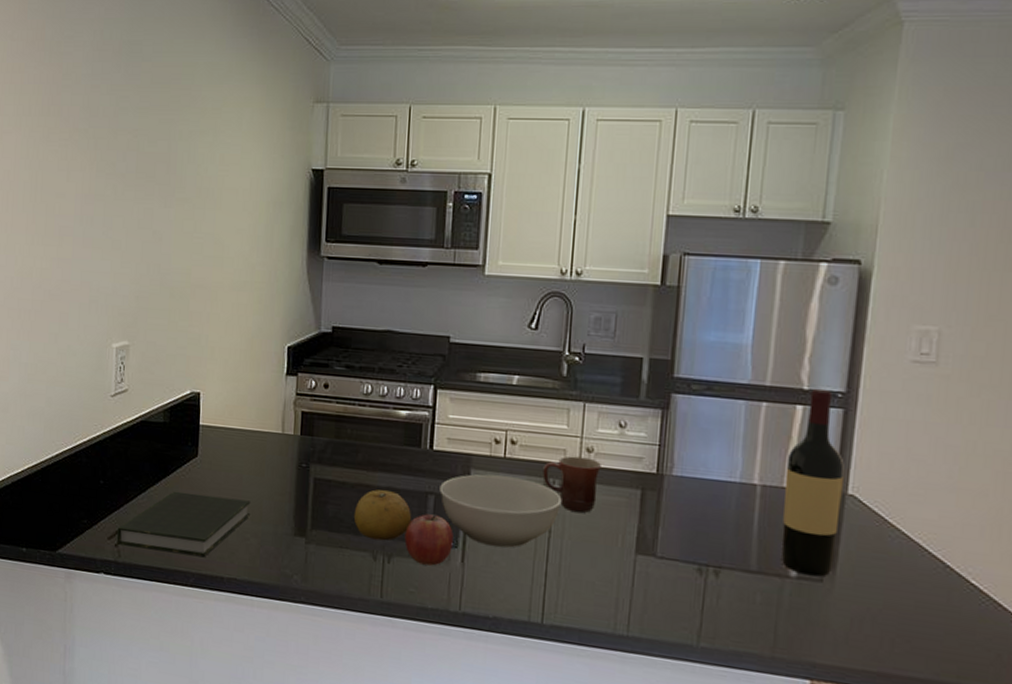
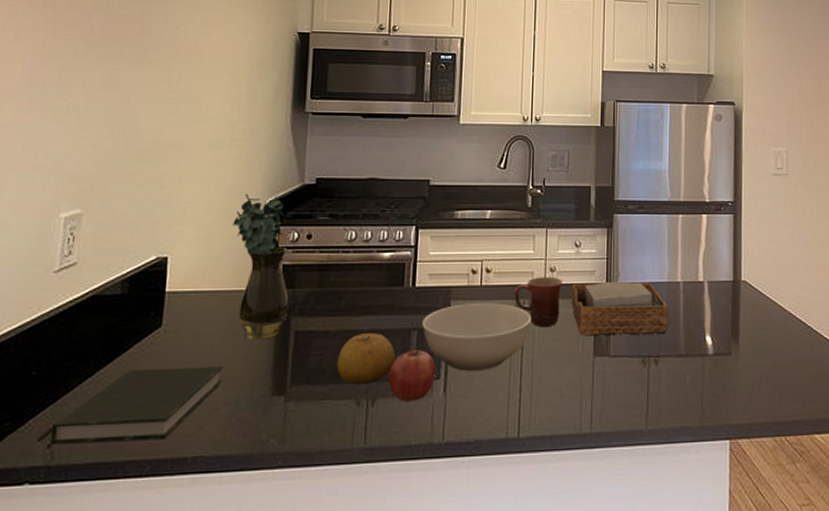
vase: none [255,337,309,481] -> present [232,193,290,339]
napkin holder: none [611,469,738,542] -> present [571,281,668,335]
wine bottle: present [781,388,845,577] -> none [699,200,738,351]

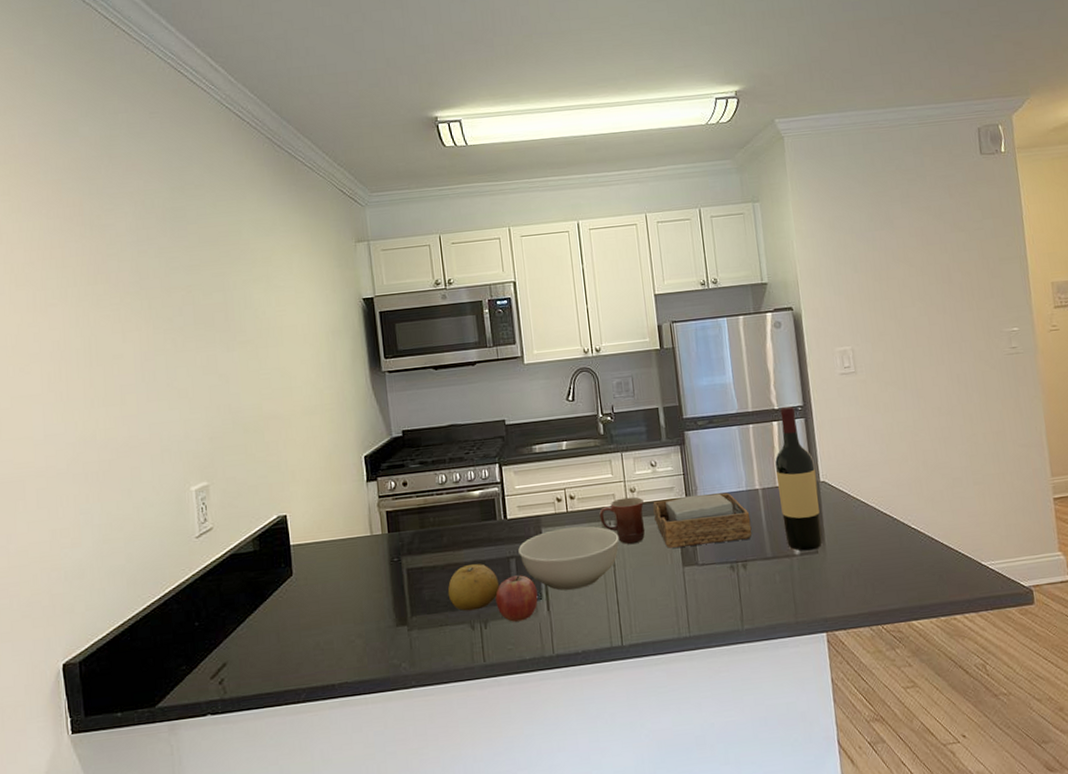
book: present [50,366,223,445] -> none [219,605,352,682]
vase: present [232,193,290,339] -> none [336,451,399,580]
wine bottle: none [699,200,738,351] -> present [774,406,822,551]

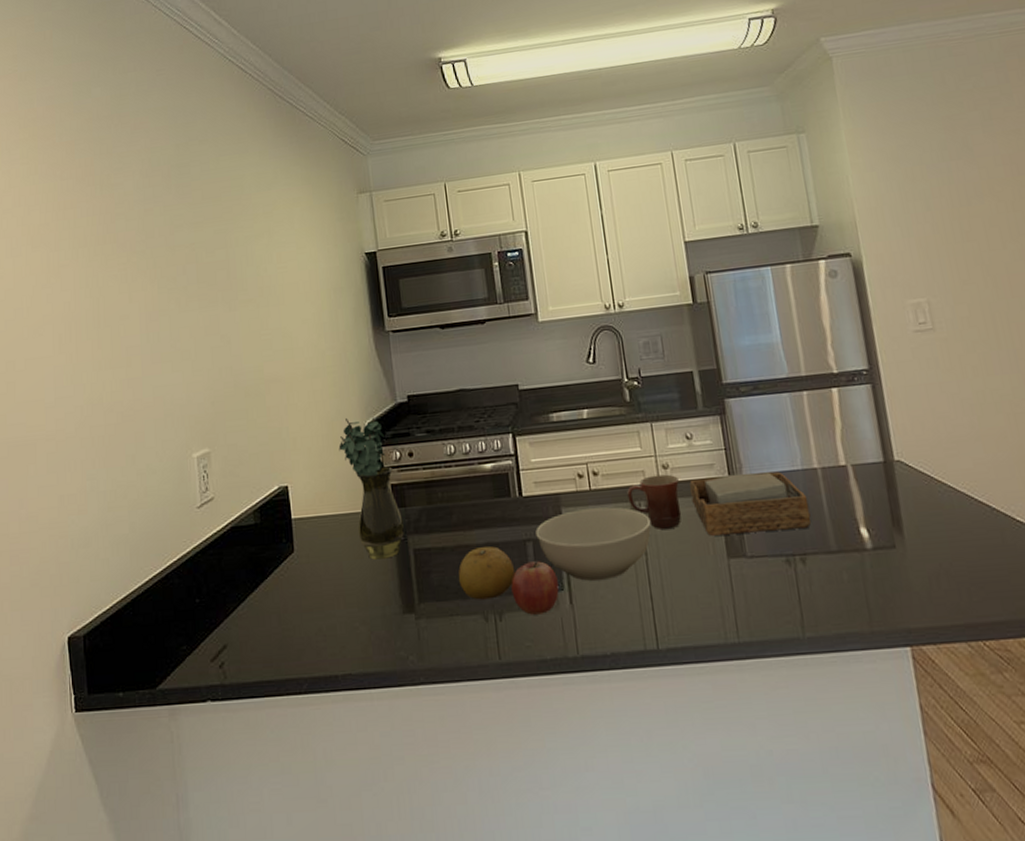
vase: none [336,451,399,580] -> present [338,417,405,560]
wine bottle: present [774,406,822,551] -> none [836,369,900,545]

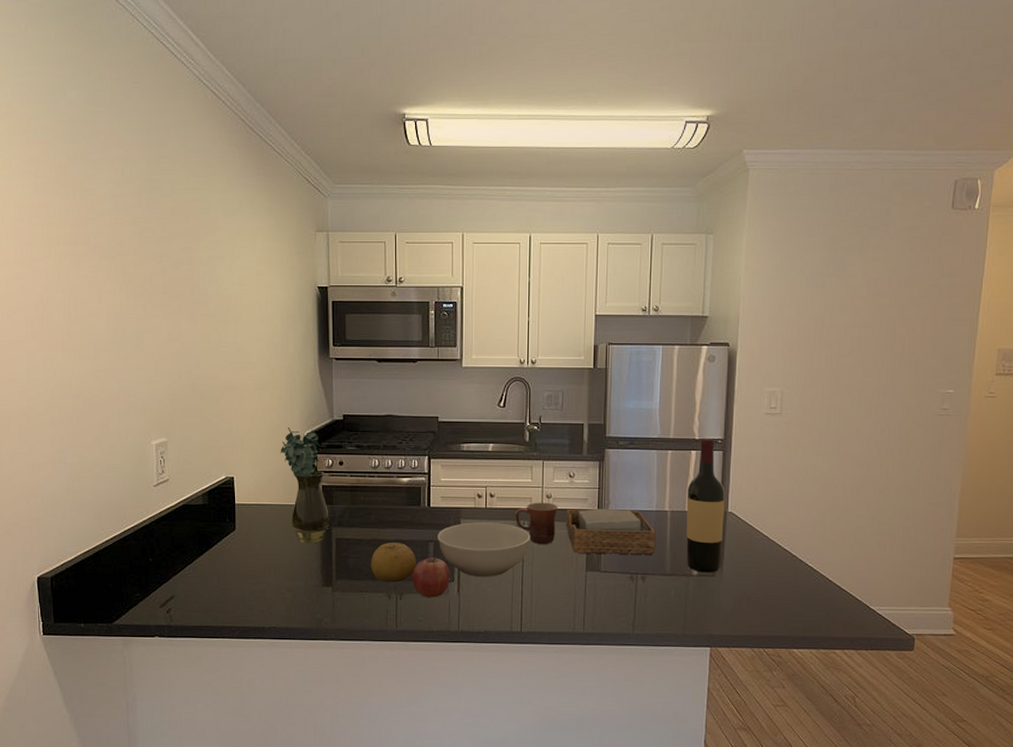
wine bottle: none [836,369,900,545] -> present [686,437,725,573]

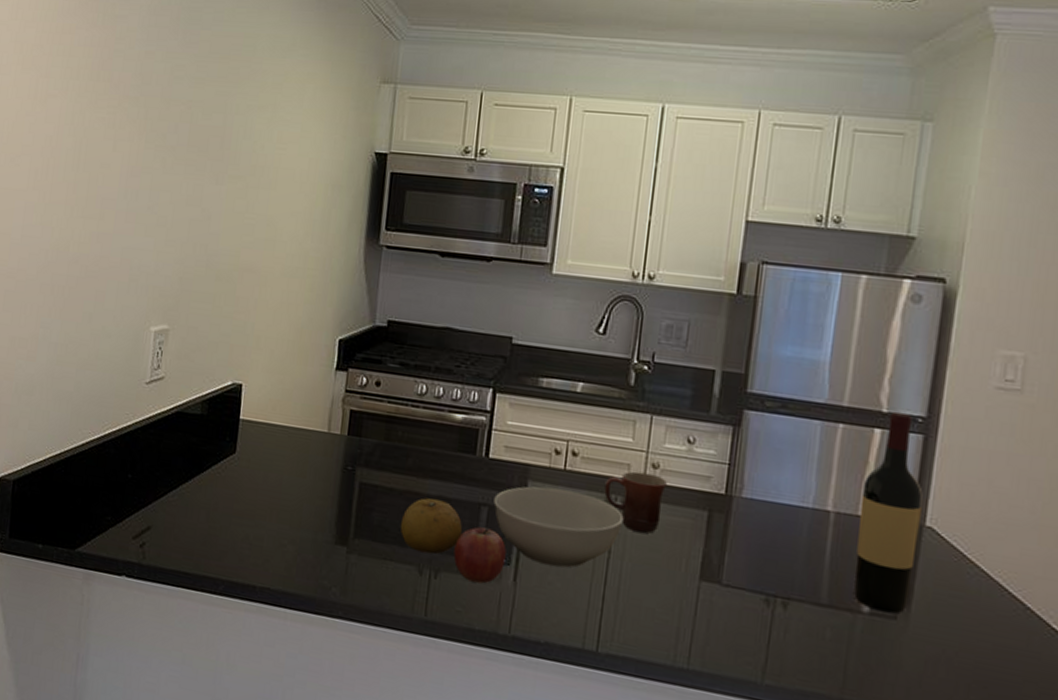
vase: present [280,426,330,543] -> none [303,328,356,485]
napkin holder: present [566,508,656,555] -> none [676,487,810,572]

